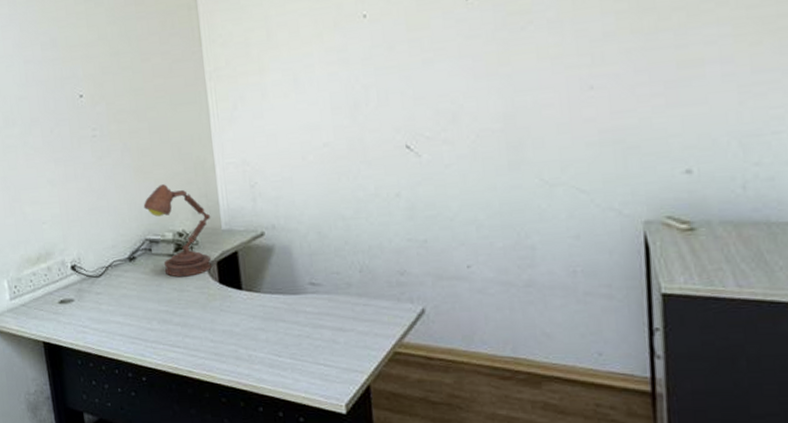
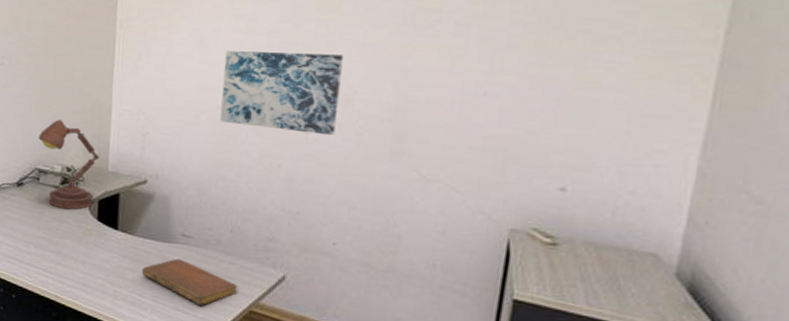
notebook: none [274,310,378,356] -> present [141,259,237,306]
wall art: none [321,71,448,160] -> present [220,50,344,136]

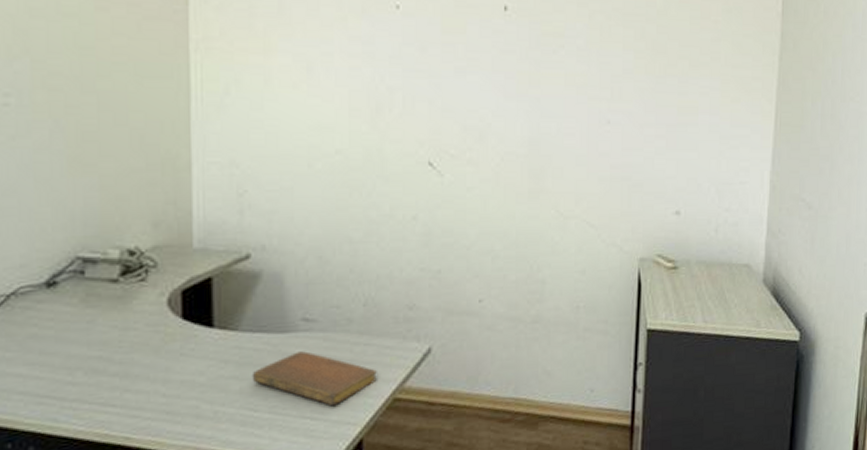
desk lamp: present [38,120,100,210] -> none [77,183,179,311]
wall art: present [220,50,344,136] -> none [340,79,474,177]

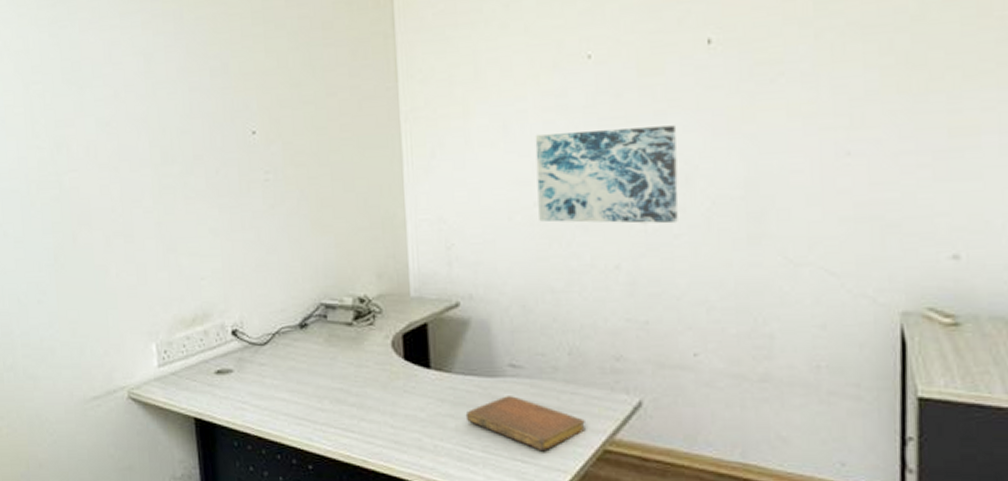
wall art: none [340,79,474,177] -> present [535,125,678,224]

